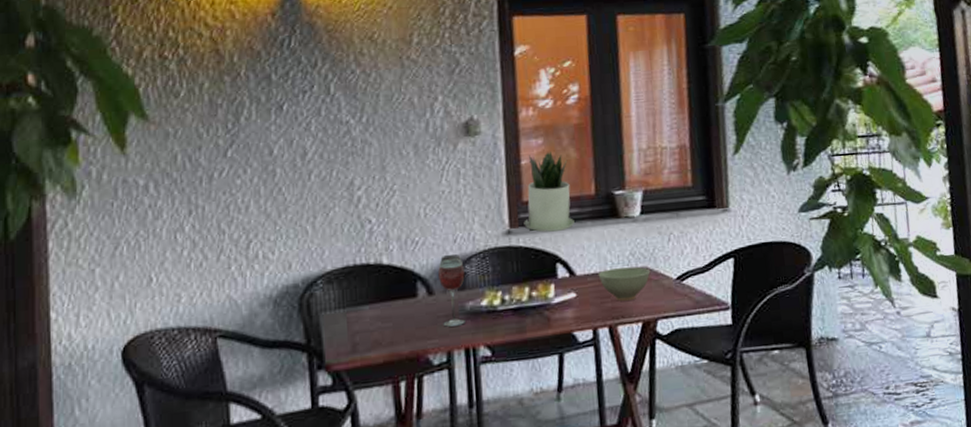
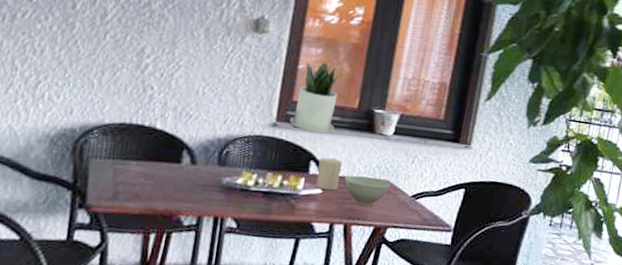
wineglass: present [438,254,465,327] -> none [199,132,229,196]
candle: none [566,255,593,293] -> present [316,157,342,190]

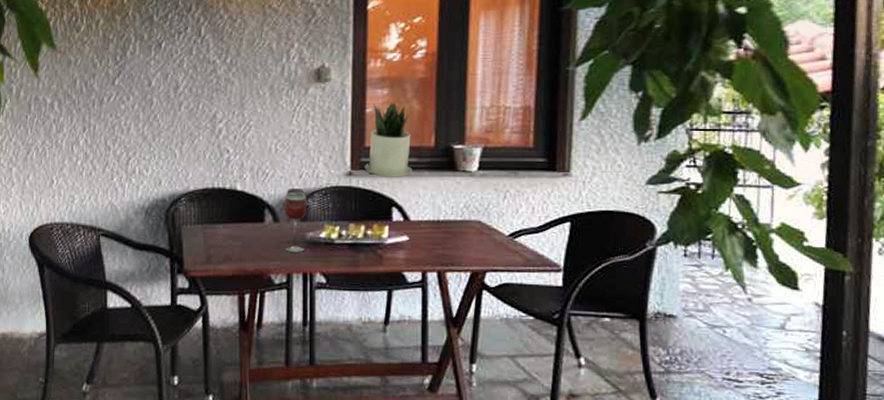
wineglass: none [199,132,229,196] -> present [284,187,307,252]
candle: present [316,157,342,190] -> none [401,201,426,236]
bowl: present [344,175,391,206] -> none [431,218,483,250]

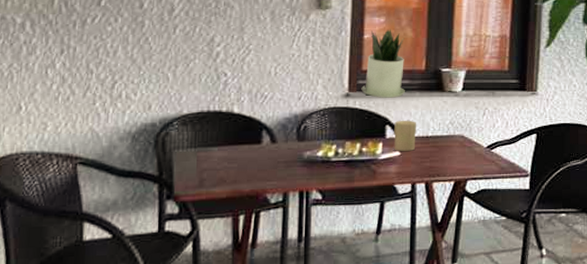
wineglass: present [284,187,307,252] -> none [282,109,306,171]
candle: none [401,201,426,236] -> present [394,120,416,151]

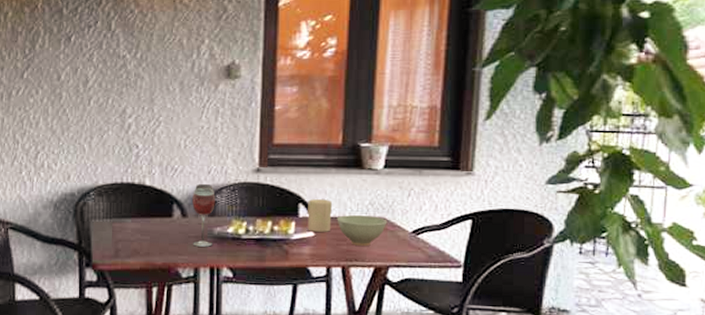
wineglass: none [282,109,306,171] -> present [192,183,216,247]
planter: present [361,28,405,98] -> none [272,99,320,174]
bowl: none [421,134,466,162] -> present [337,215,388,246]

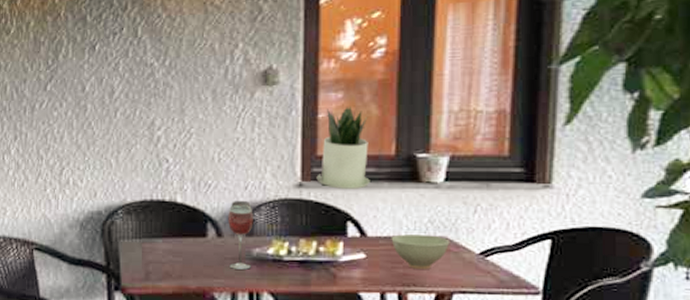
planter: none [272,99,320,174] -> present [316,105,370,189]
candle: present [307,198,332,232] -> none [357,216,385,253]

